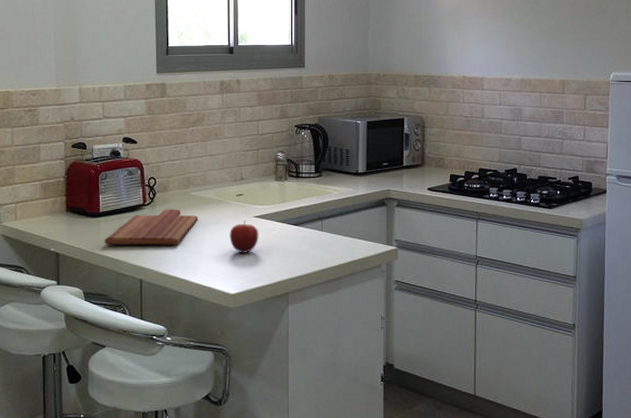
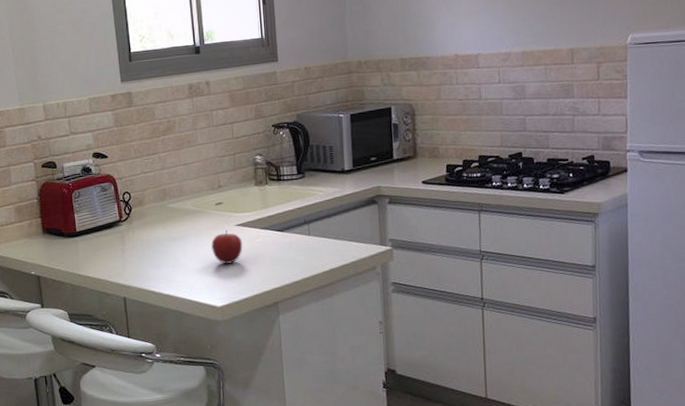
cutting board: present [104,209,198,245] -> none [84,223,177,264]

